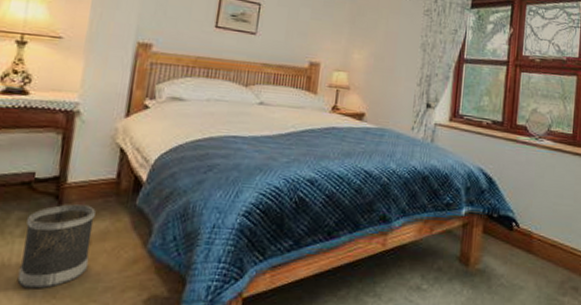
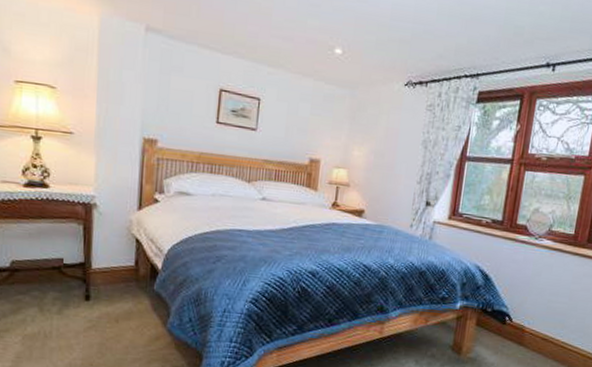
wastebasket: present [17,204,96,289] -> none [59,287,119,358]

